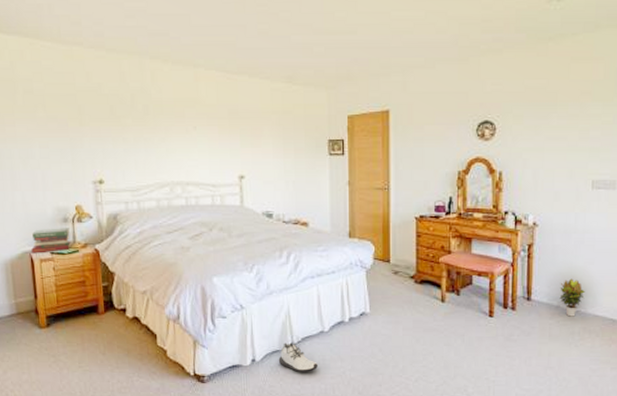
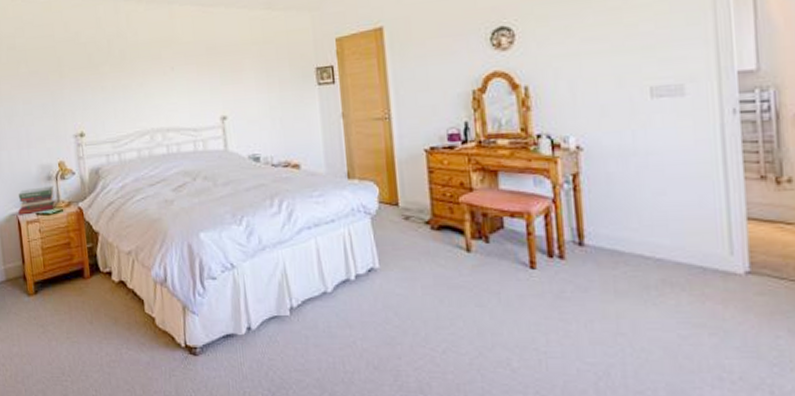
shoe: present [278,342,318,373] -> none [276,306,323,343]
potted plant: present [559,278,585,317] -> none [621,215,659,266]

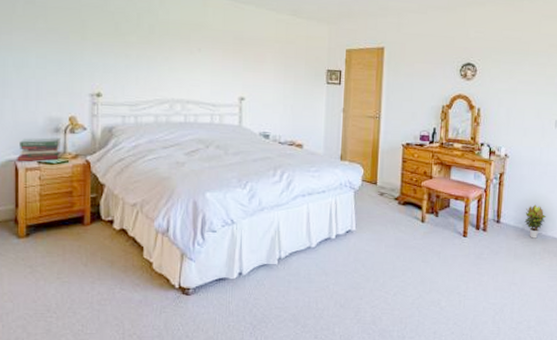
potted plant: none [621,215,659,266] -> present [524,204,546,239]

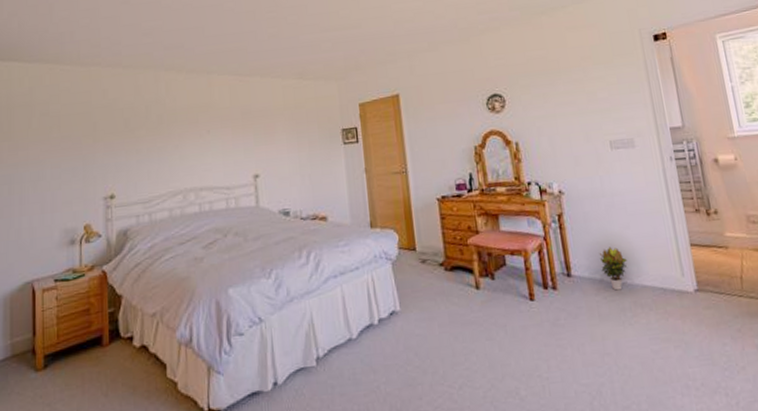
books: present [17,137,62,162] -> none [34,250,78,283]

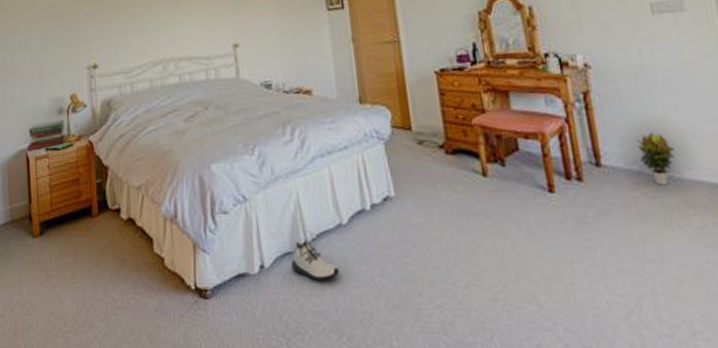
books: none [34,250,78,283] -> present [27,120,67,151]
shoe: none [303,356,348,394] -> present [290,241,339,282]

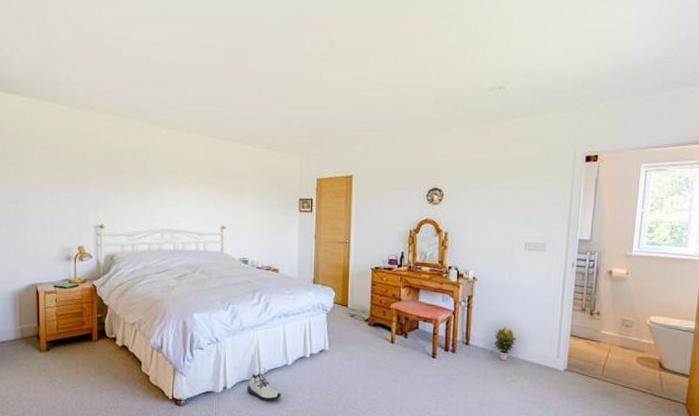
books: present [27,120,67,151] -> none [38,265,73,286]

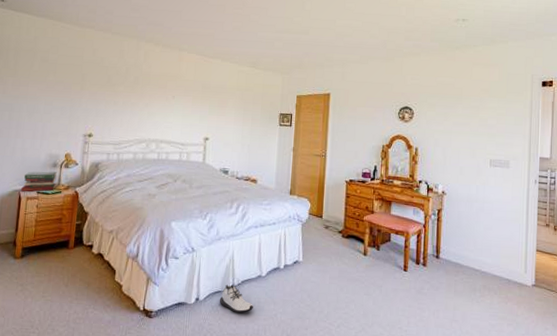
books: none [38,265,73,286] -> present [21,171,57,192]
potted plant: present [494,327,516,361] -> none [463,241,485,275]

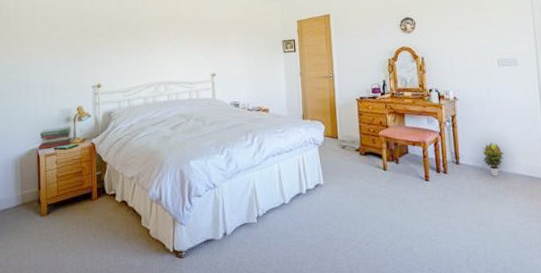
shoe: present [219,284,253,314] -> none [246,215,281,243]
potted plant: none [463,241,485,275] -> present [482,143,504,177]

